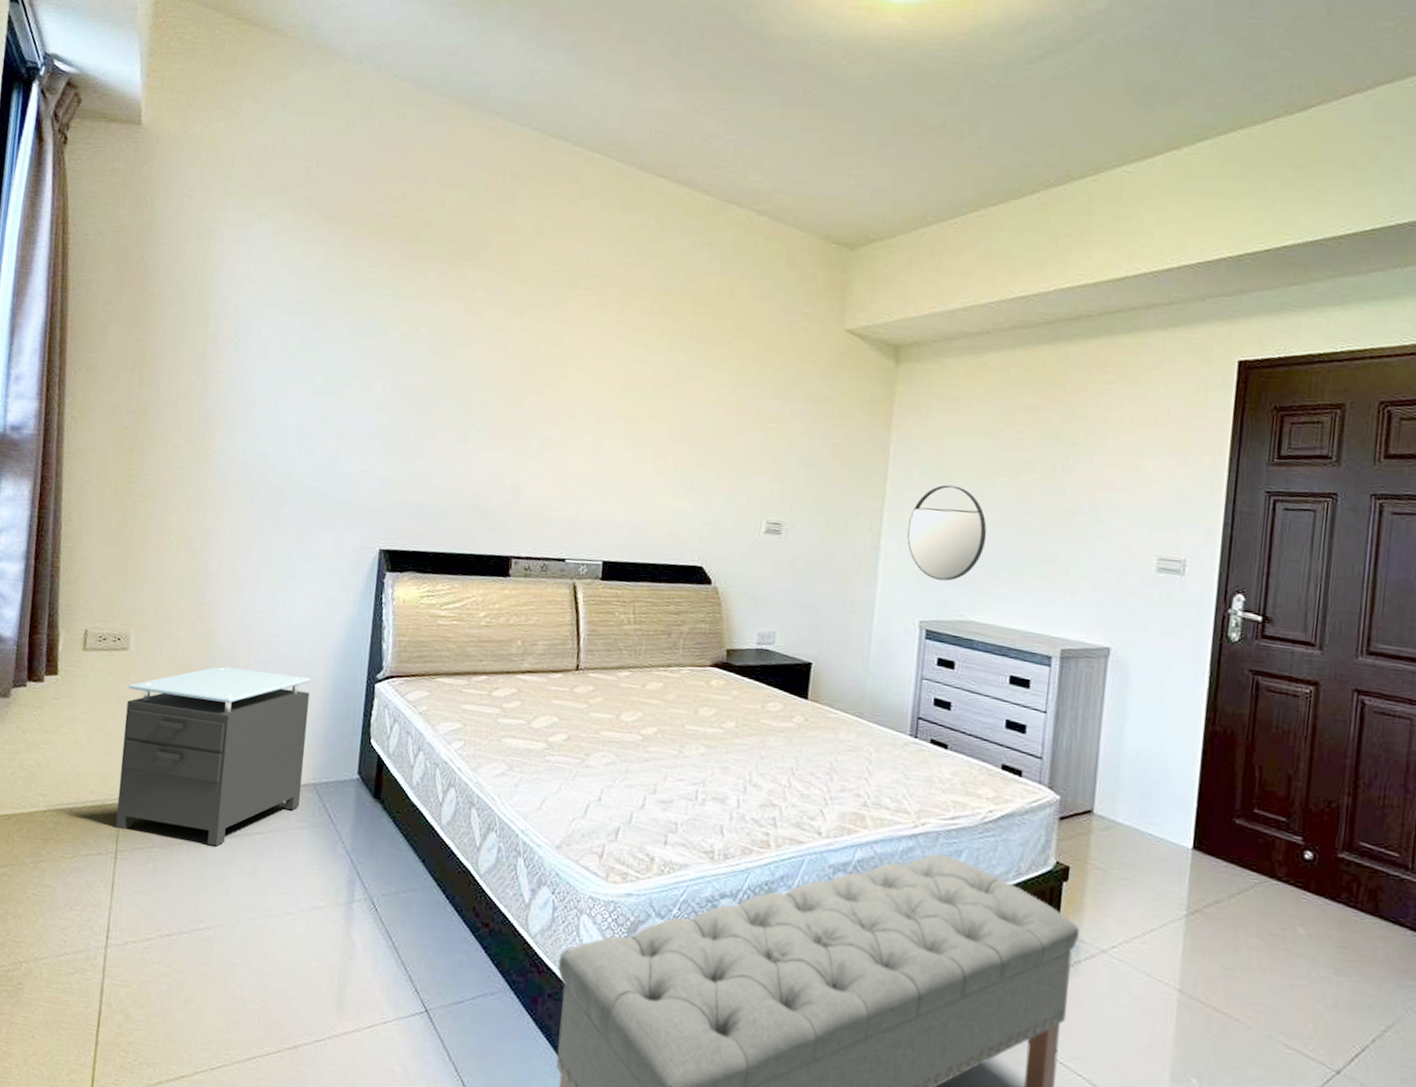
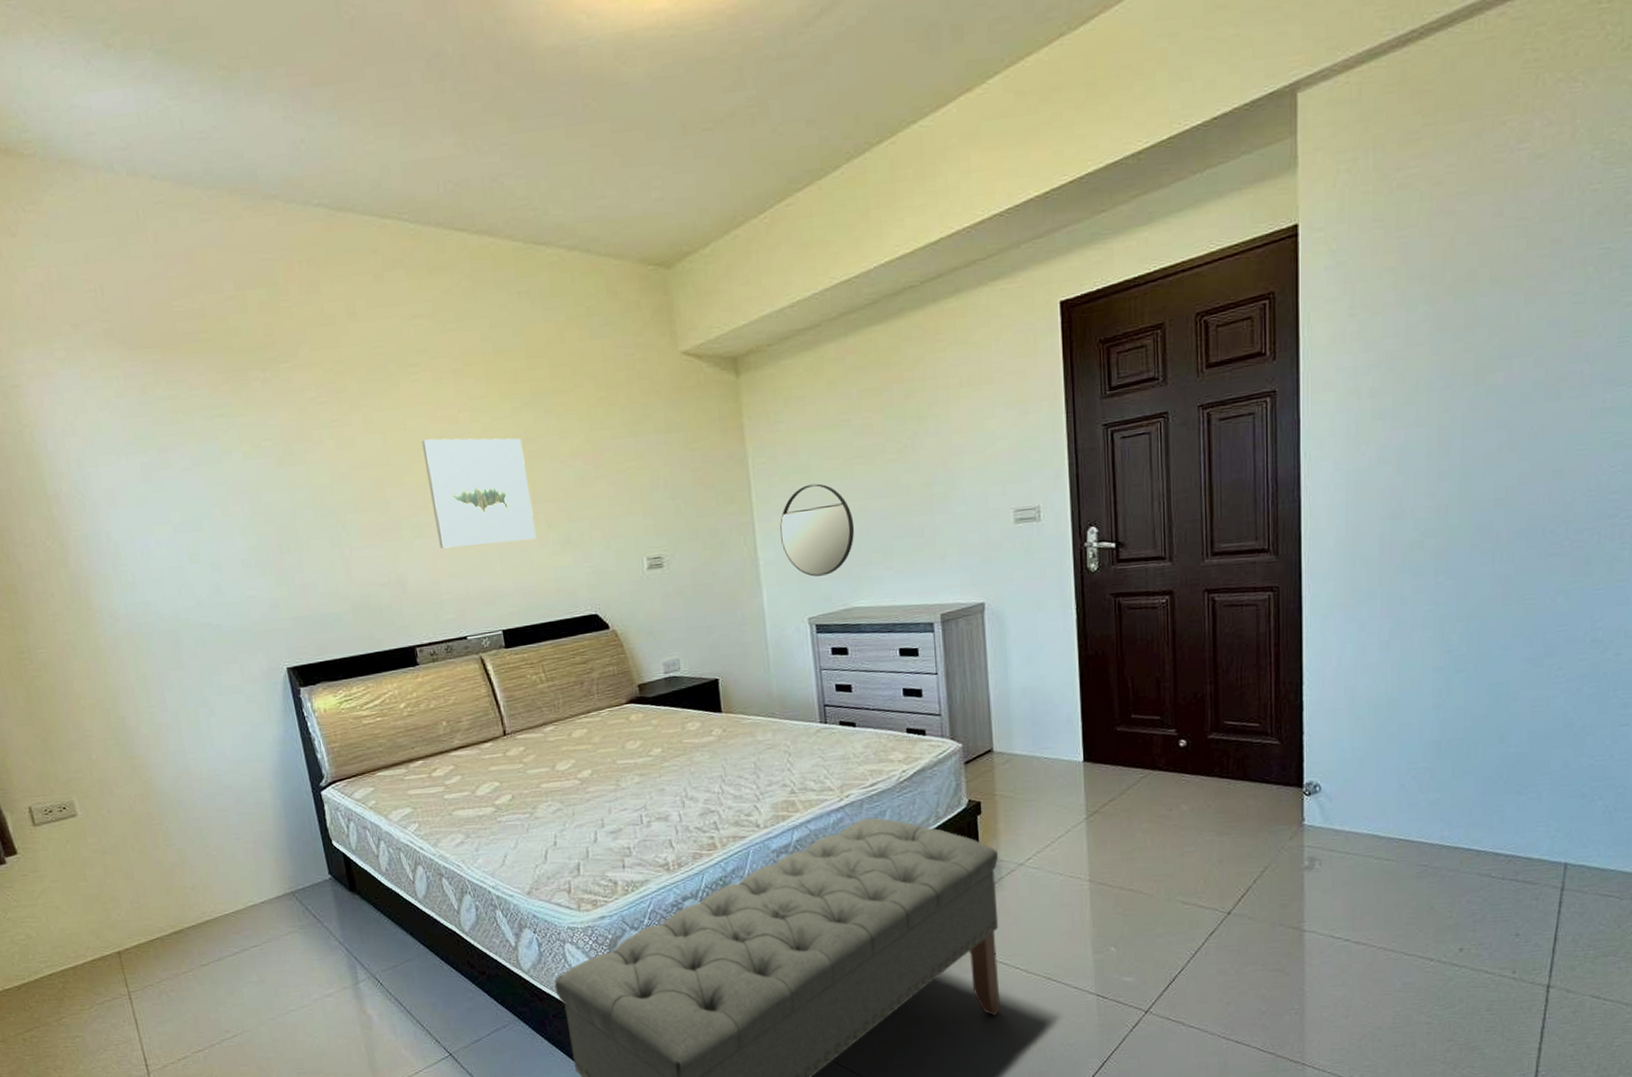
nightstand: present [115,666,311,847] -> none [88,800,285,974]
wall art: none [563,358,670,478] -> present [421,438,536,549]

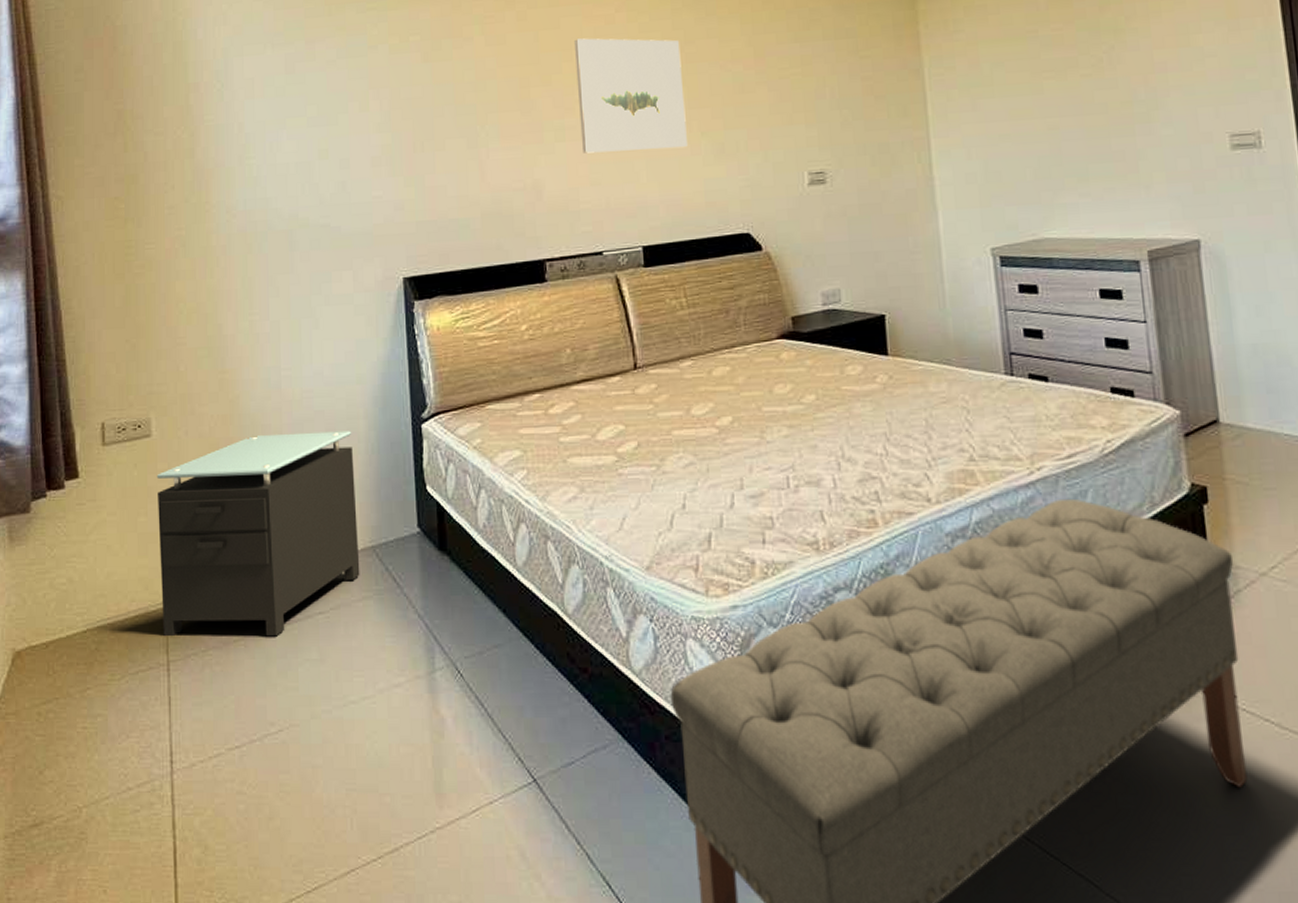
nightstand: none [88,800,285,974] -> present [156,430,360,637]
home mirror: present [780,483,855,577] -> none [959,98,1045,201]

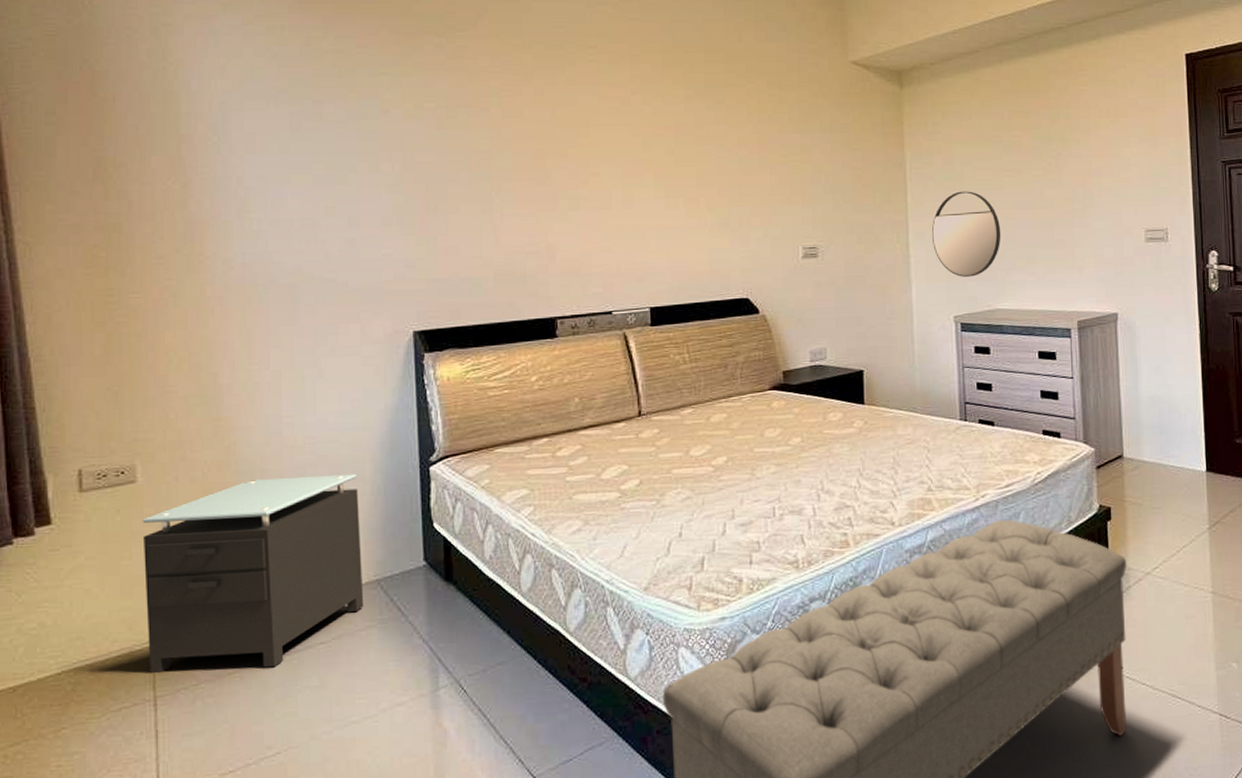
wall art: present [573,38,687,154] -> none [590,116,695,222]
home mirror: none [959,98,1045,201] -> present [932,191,1001,277]

